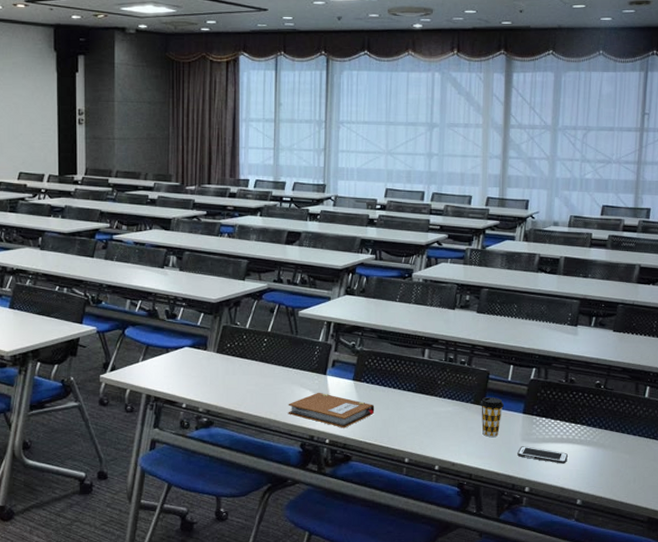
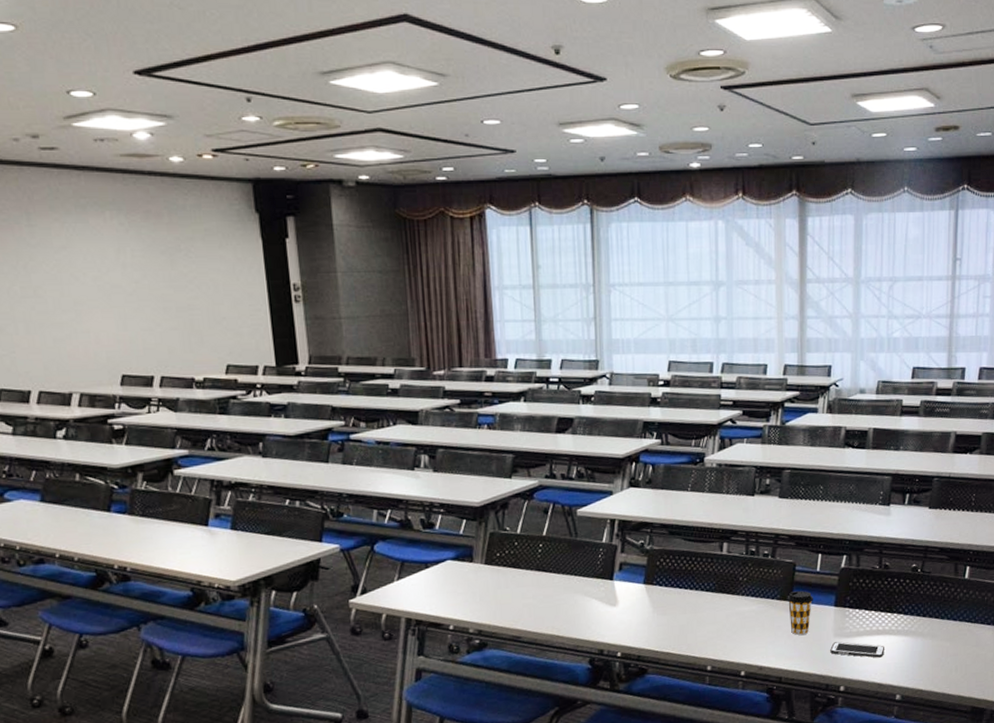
notebook: present [288,392,375,428] -> none [571,600,671,639]

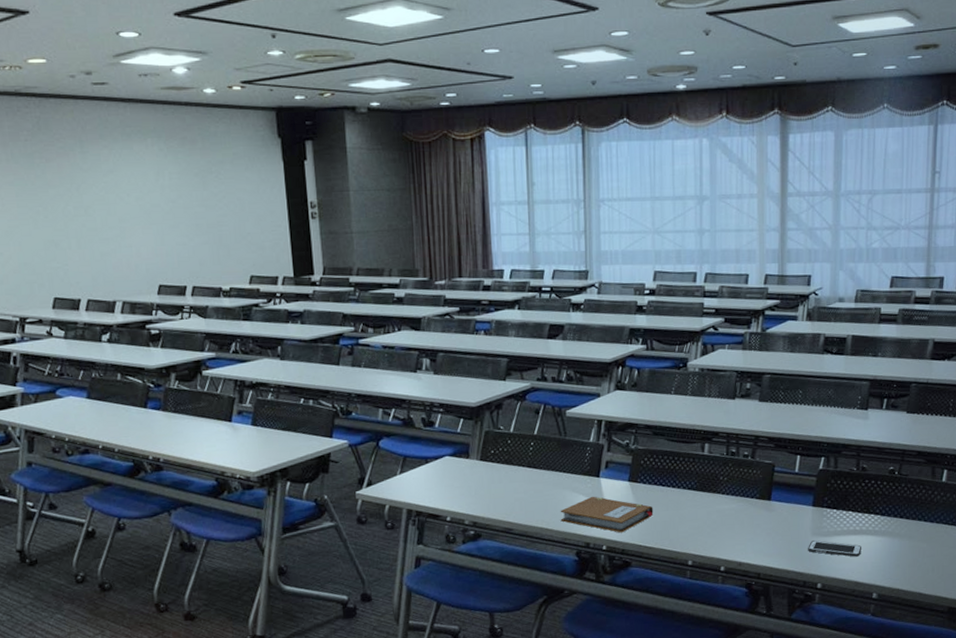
notebook: none [571,600,671,639] -> present [560,496,654,533]
coffee cup: present [787,591,813,635] -> none [766,491,791,533]

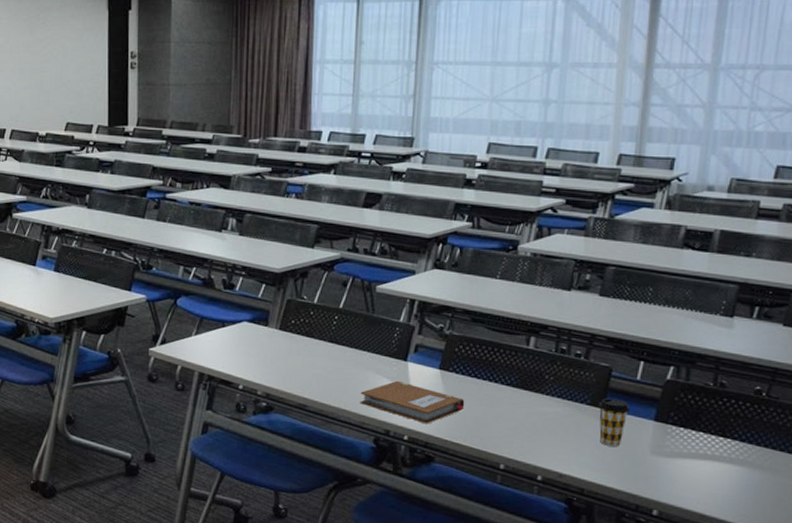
coffee cup: none [766,491,791,533] -> present [598,398,630,447]
cell phone: present [808,540,862,557] -> none [644,460,713,486]

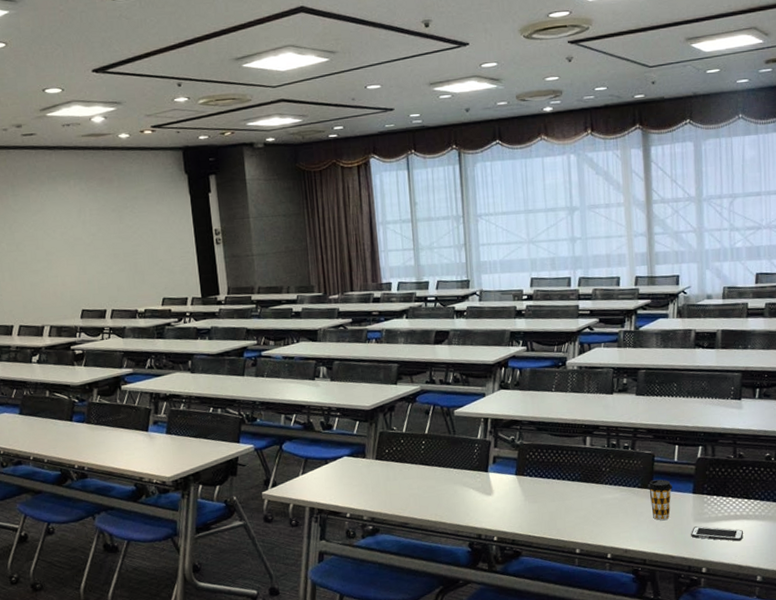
notebook: present [360,380,465,424] -> none [452,490,541,524]
cell phone: none [644,460,713,486] -> present [691,526,744,542]

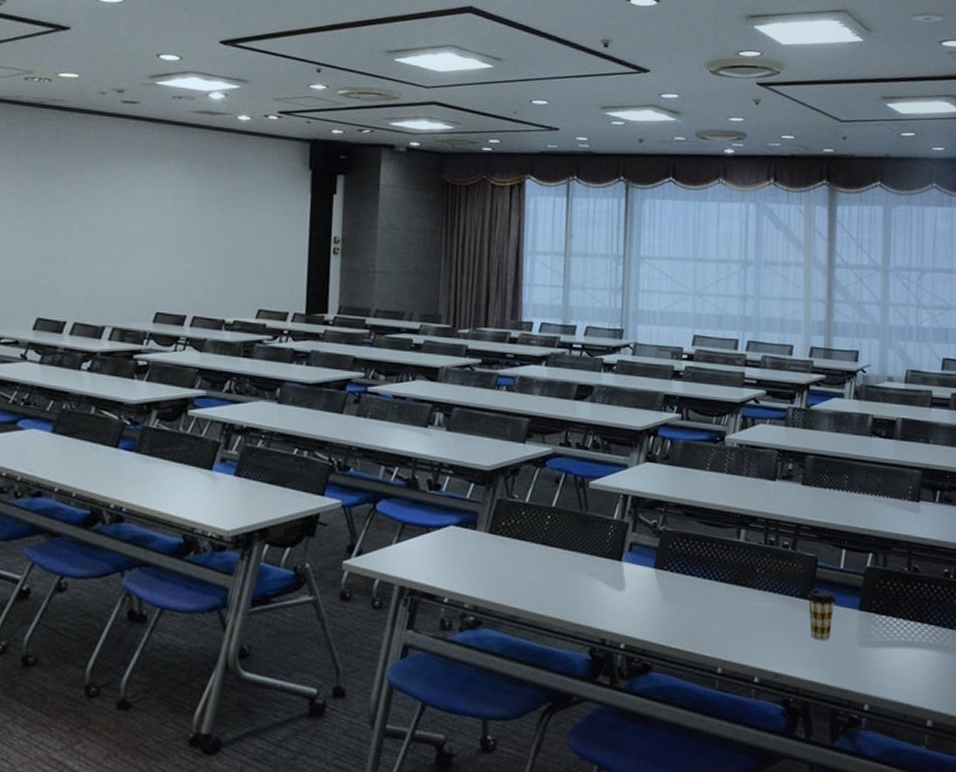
cell phone: present [691,526,744,542] -> none [854,651,915,674]

